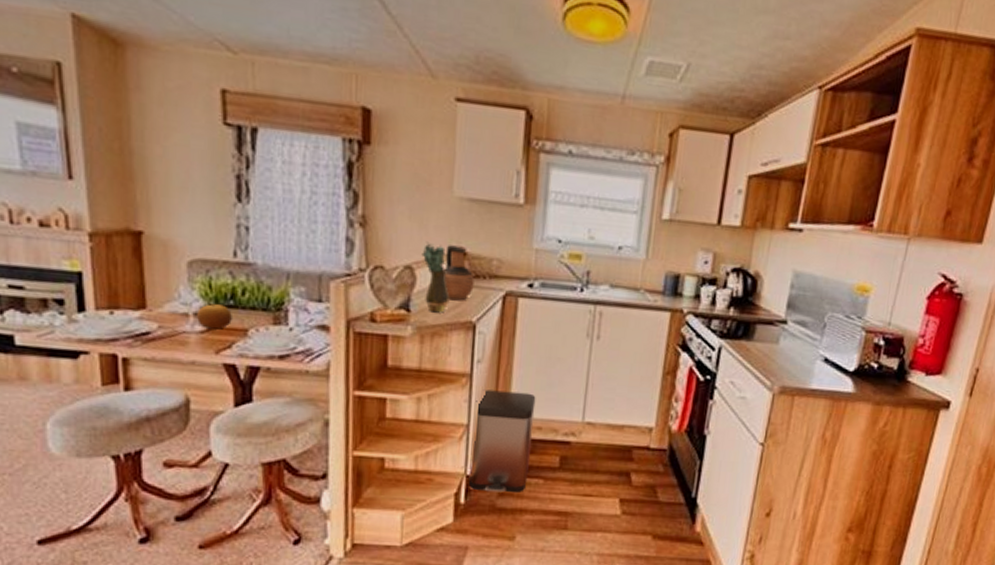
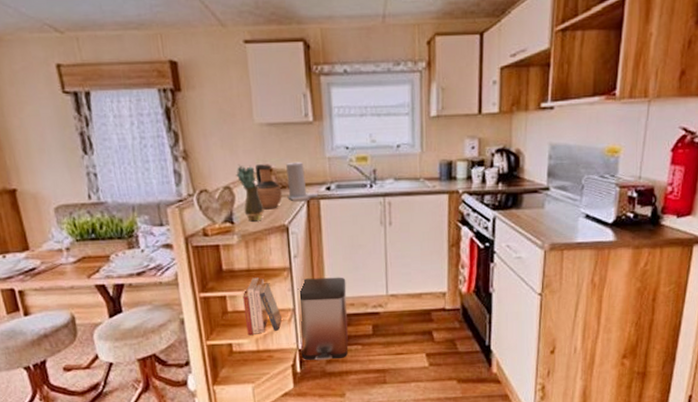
fruit: present [197,304,232,329] -> none [68,239,96,259]
books: none [406,380,452,450] -> present [243,277,283,335]
paper towel: none [480,248,518,296] -> present [286,161,319,201]

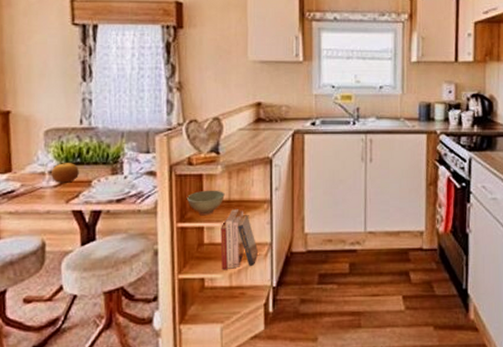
fruit: none [68,239,96,259] -> present [51,163,79,183]
bowl: none [207,259,244,285] -> present [187,190,225,216]
vase: present [236,164,264,222] -> none [226,97,250,153]
ceramic jug: present [256,164,282,210] -> none [244,98,269,142]
paper towel: present [286,161,319,201] -> none [273,97,304,134]
pedal bin: present [297,277,348,361] -> none [275,211,325,300]

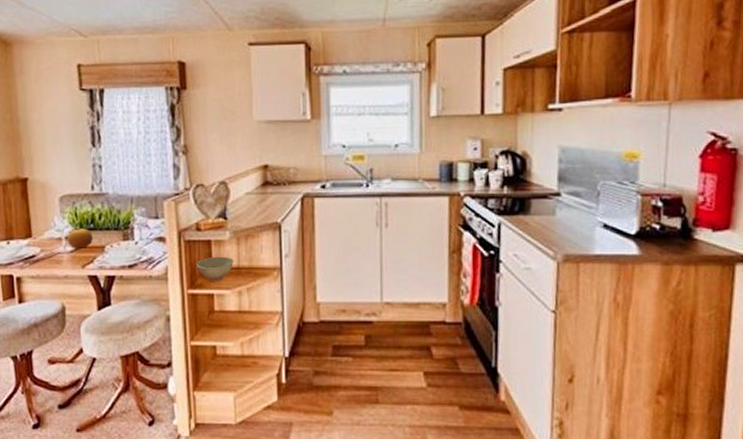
books: present [220,209,259,269] -> none [231,276,270,337]

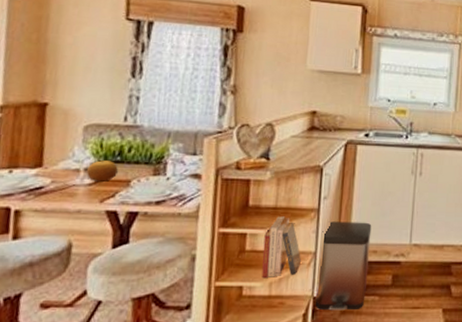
bowl: present [197,256,234,283] -> none [232,195,272,222]
books: none [231,276,270,337] -> present [261,216,302,277]
pedal bin: none [286,280,339,371] -> present [315,221,372,311]

